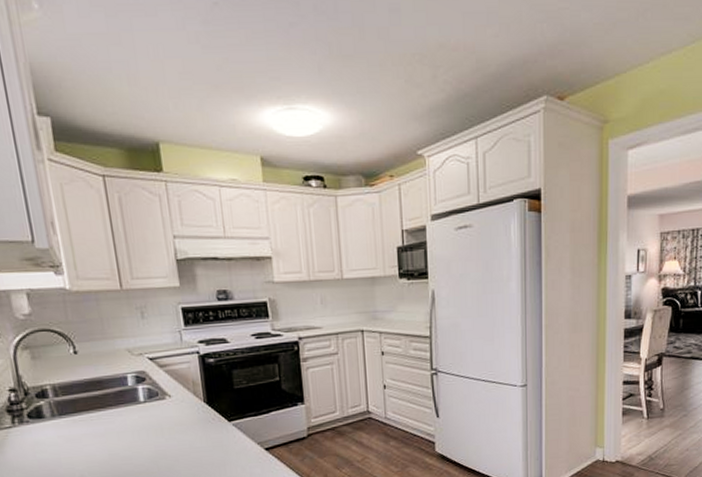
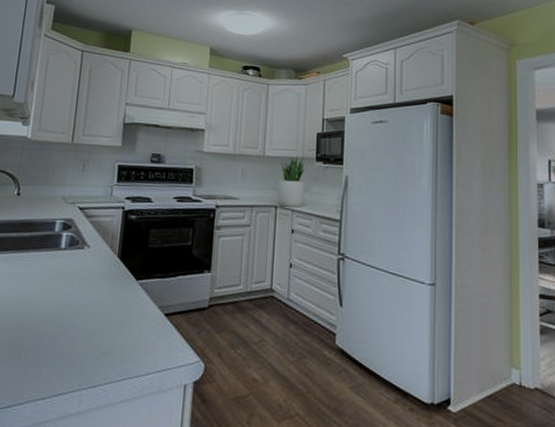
planter: none [362,273,390,330] -> present [277,155,306,208]

